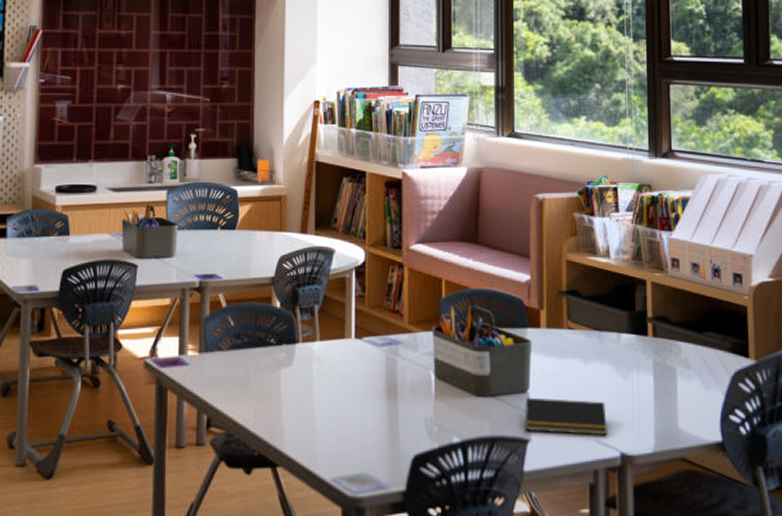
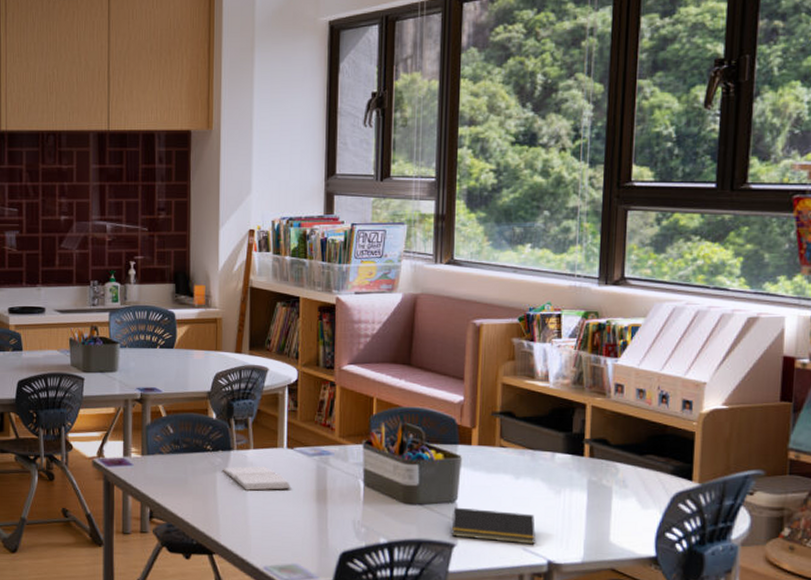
book: none [287,361,360,389] -> present [223,466,292,491]

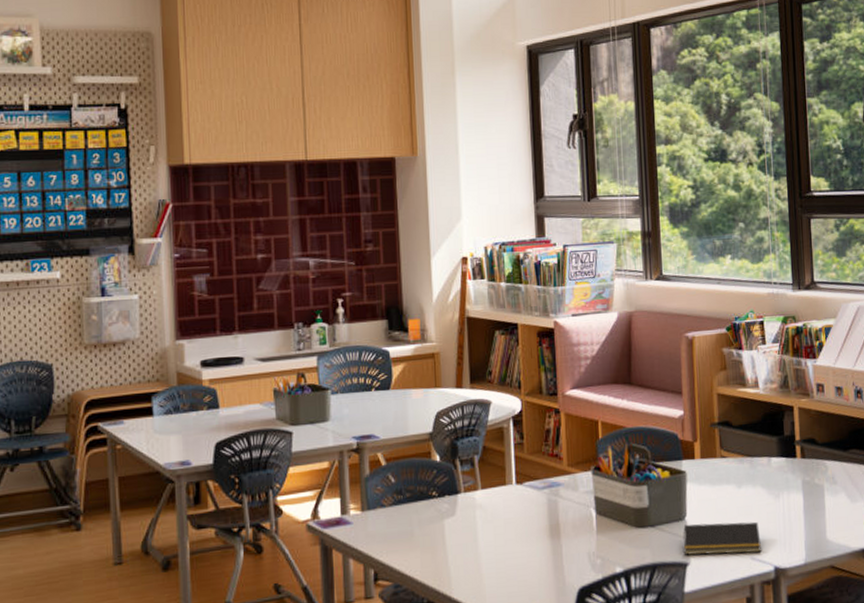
book: present [223,466,292,491] -> none [450,507,524,536]

